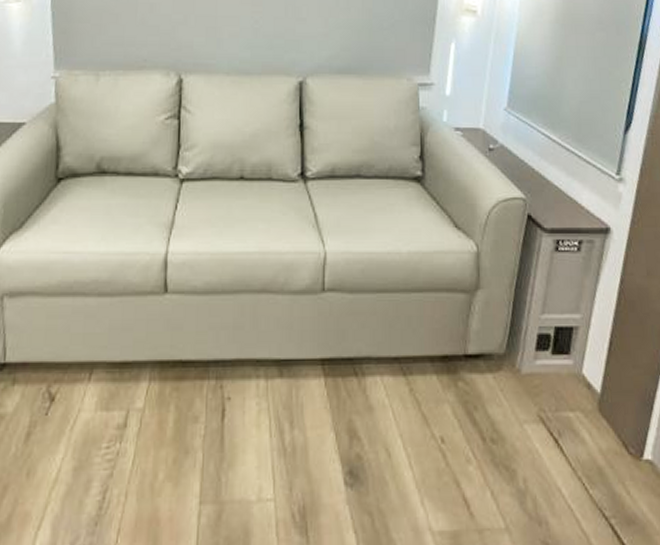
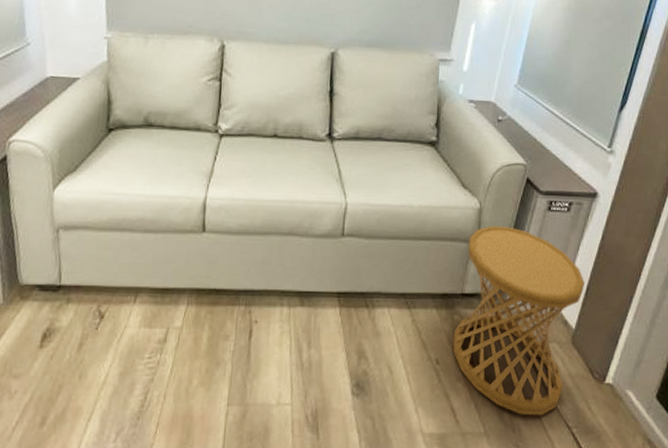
side table: none [459,272,607,505] -> present [452,226,584,416]

